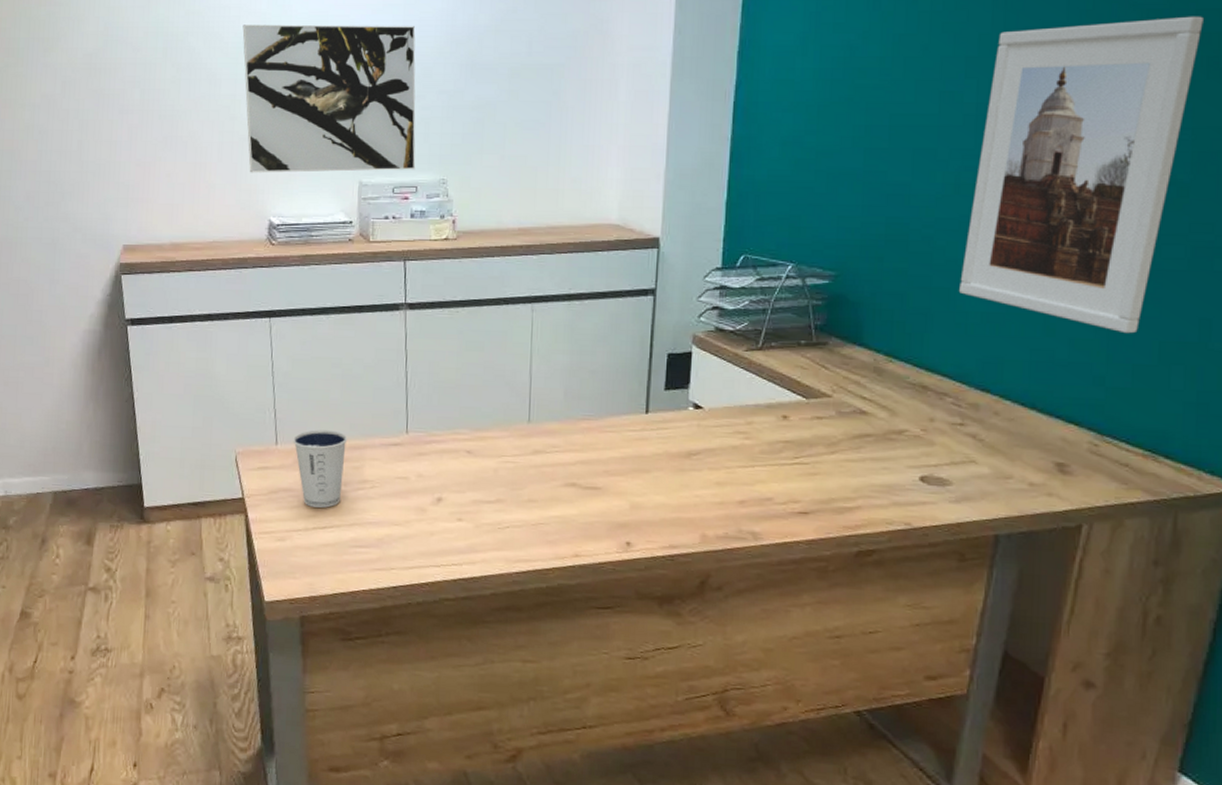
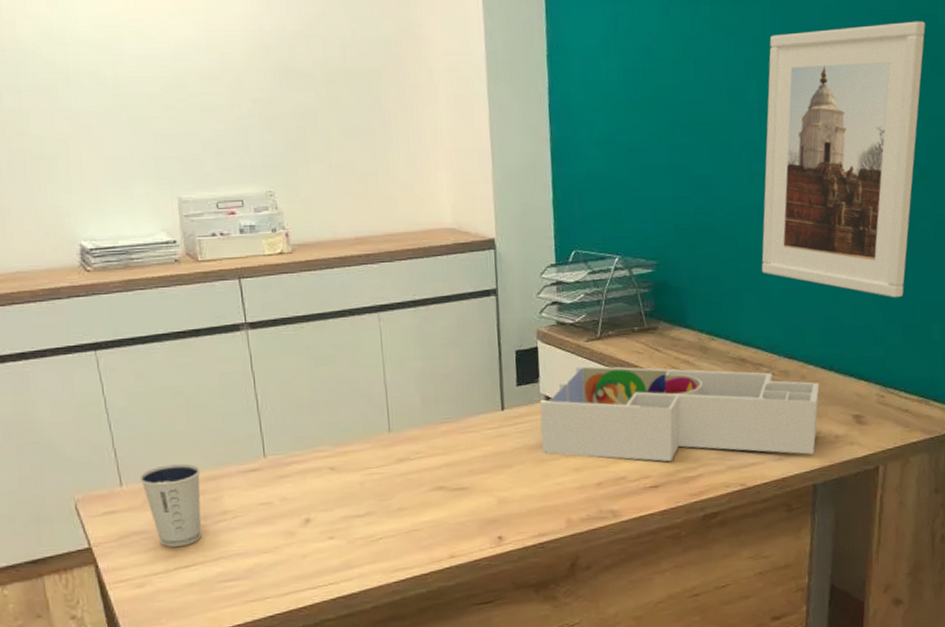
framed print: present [242,24,416,173] -> none [19,29,239,194]
desk organizer: none [683,375,1016,501] -> present [540,365,820,462]

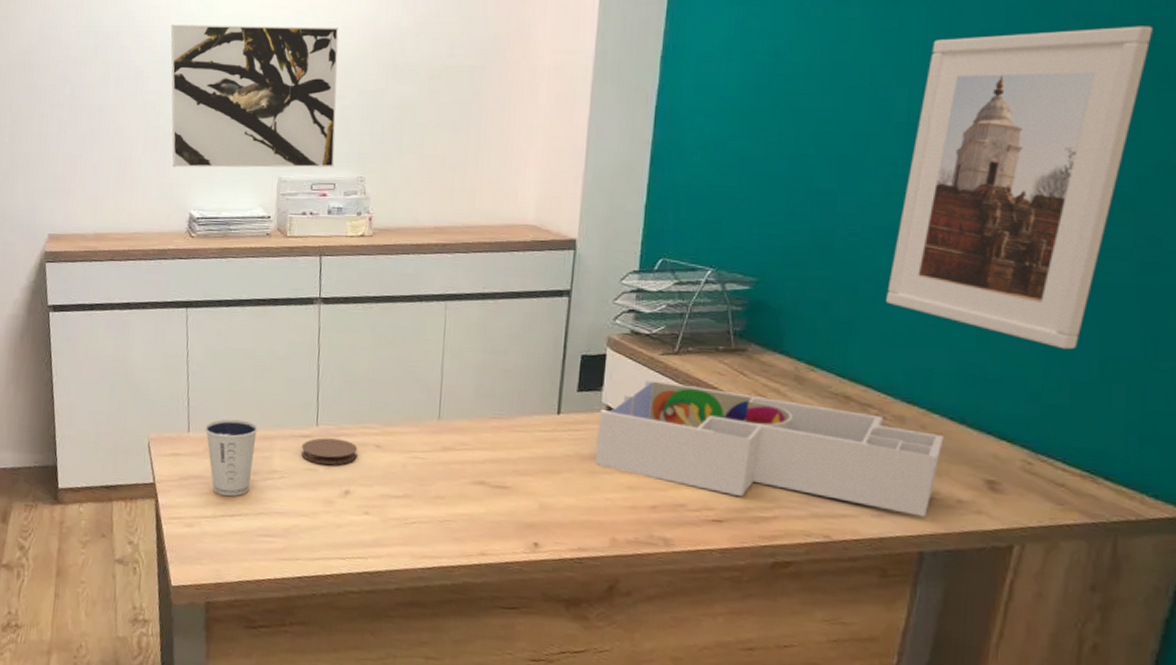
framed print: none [19,29,239,194] -> present [170,25,339,168]
coaster: none [251,467,312,496] -> present [301,438,358,465]

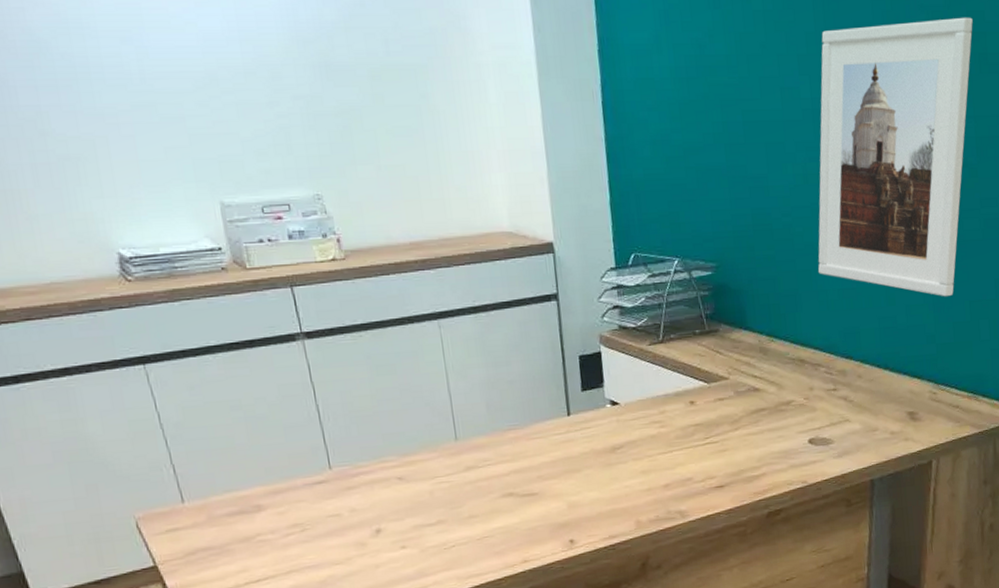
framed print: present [170,25,339,168] -> none [30,18,284,199]
dixie cup: present [205,419,258,496] -> none [201,478,271,562]
coaster: present [301,438,358,465] -> none [318,478,381,508]
desk organizer: present [594,379,944,517] -> none [605,369,875,462]

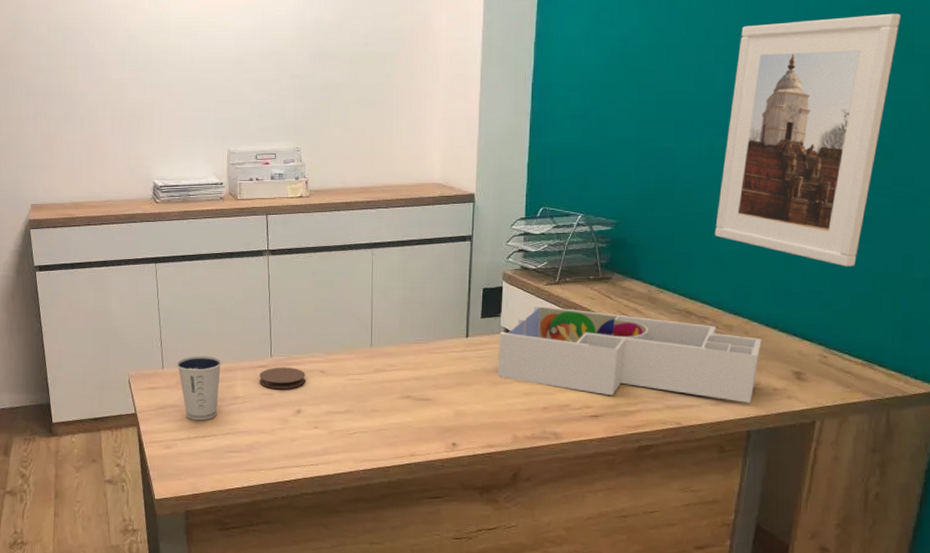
dixie cup: none [201,478,271,562] -> present [176,356,222,420]
coaster: none [318,478,381,508] -> present [258,367,306,389]
desk organizer: none [605,369,875,462] -> present [497,305,762,403]

